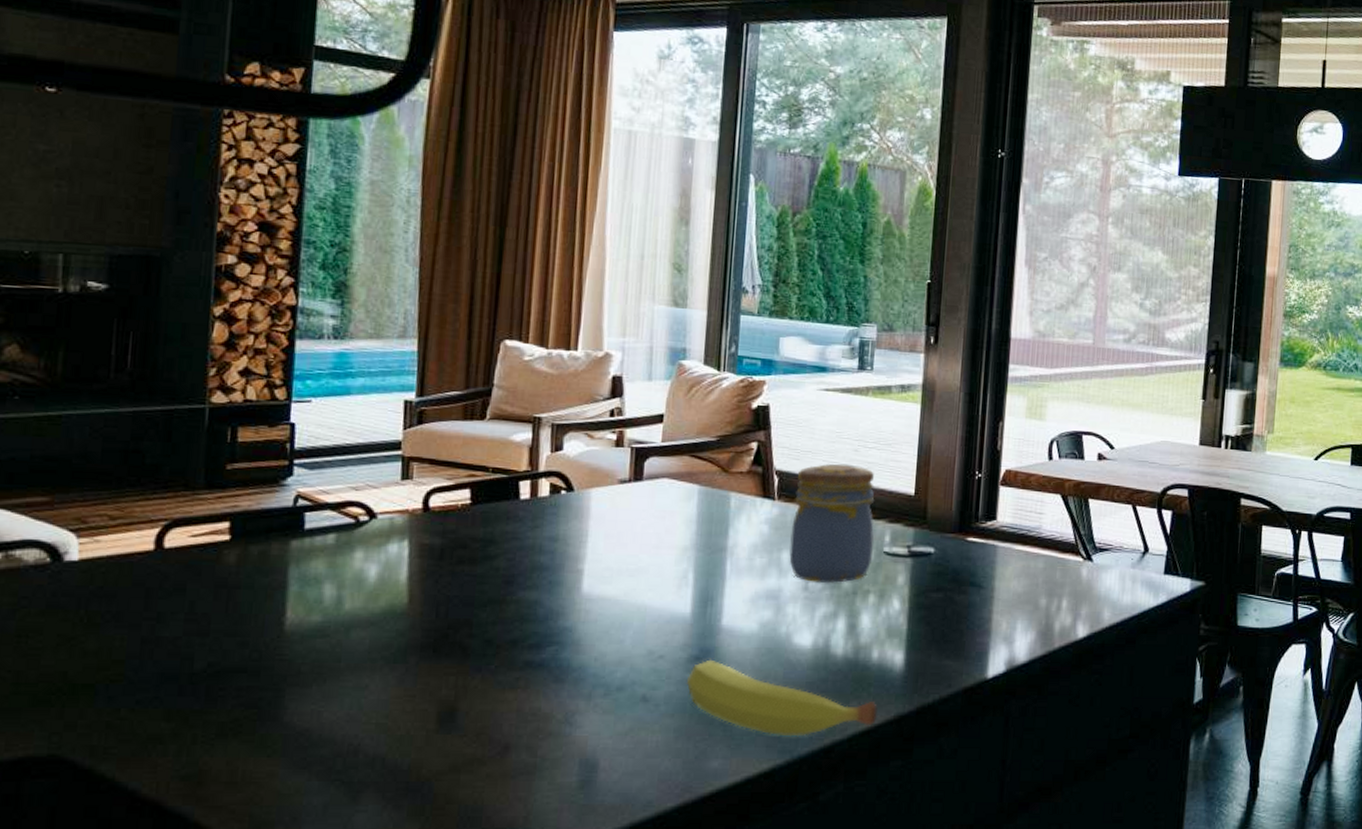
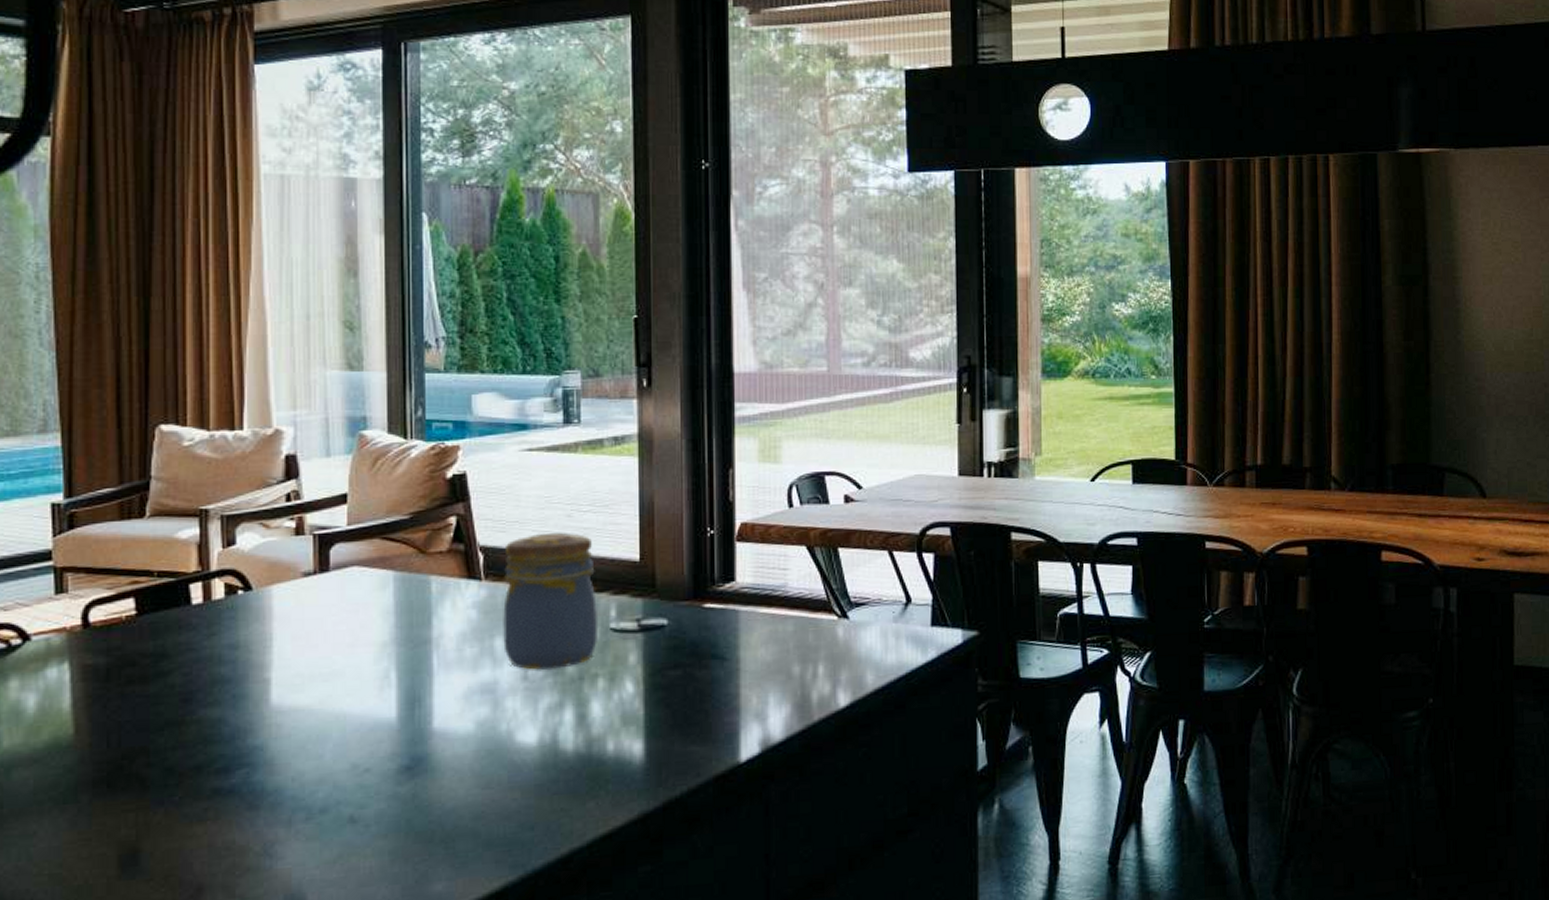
fruit: present [686,659,878,737] -> none [398,768,620,849]

